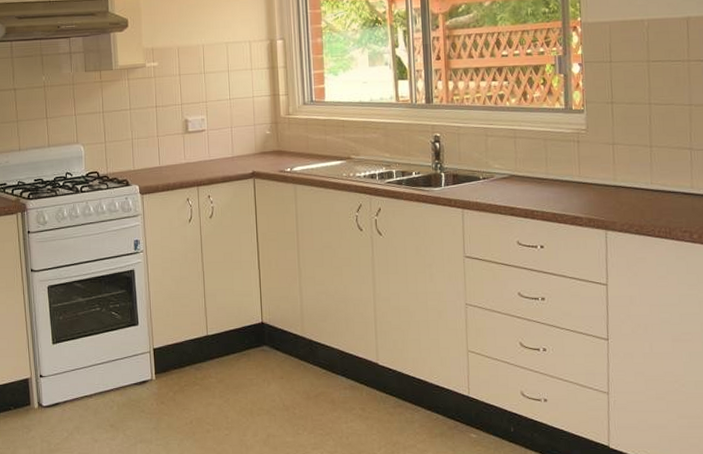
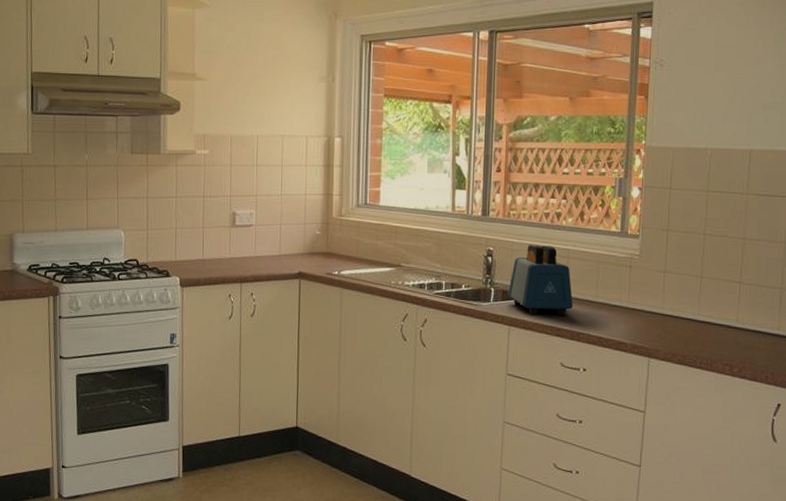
toaster: none [458,127,525,197] -> present [508,245,574,317]

